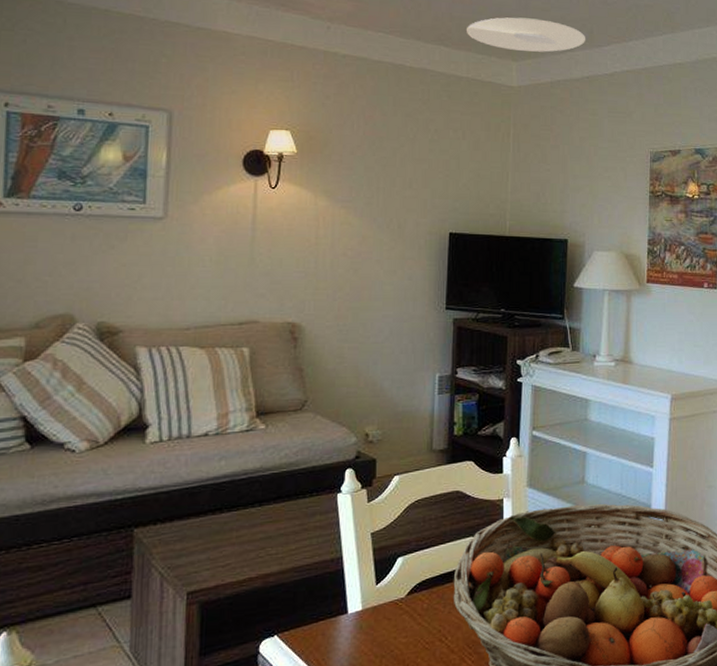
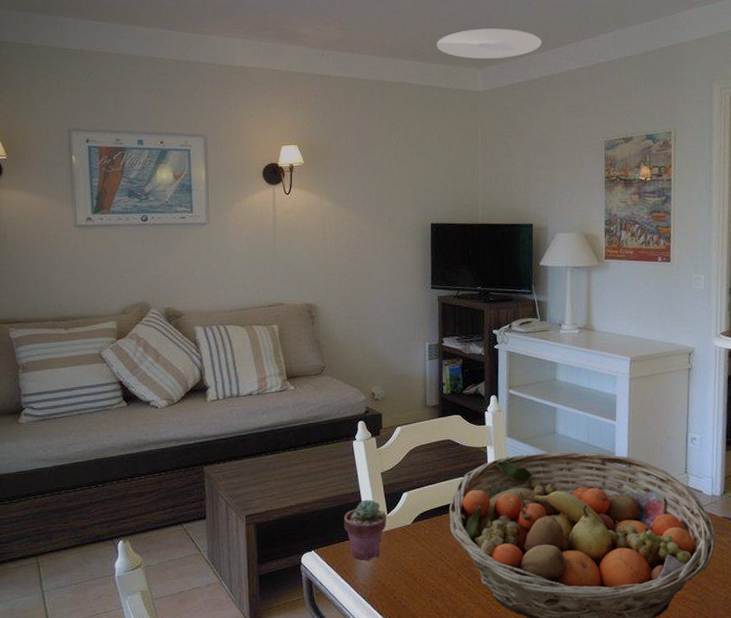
potted succulent: none [318,567,375,646] -> present [343,499,387,560]

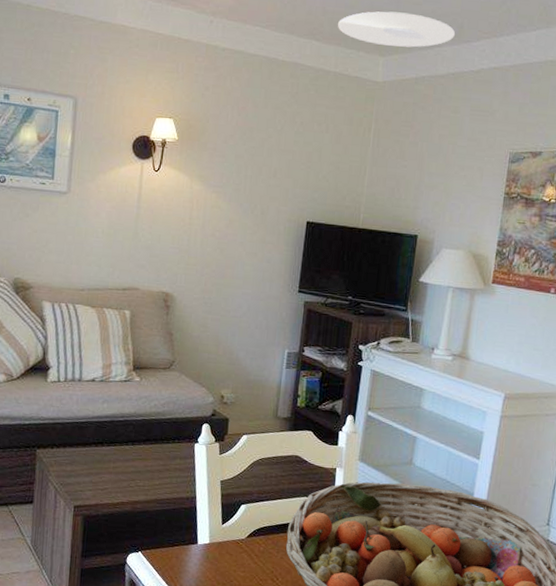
potted succulent: present [343,499,387,560] -> none [175,506,221,570]

